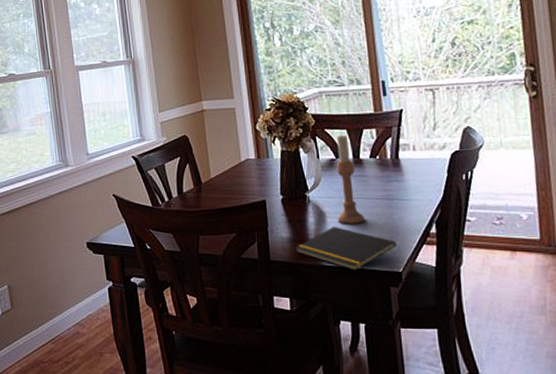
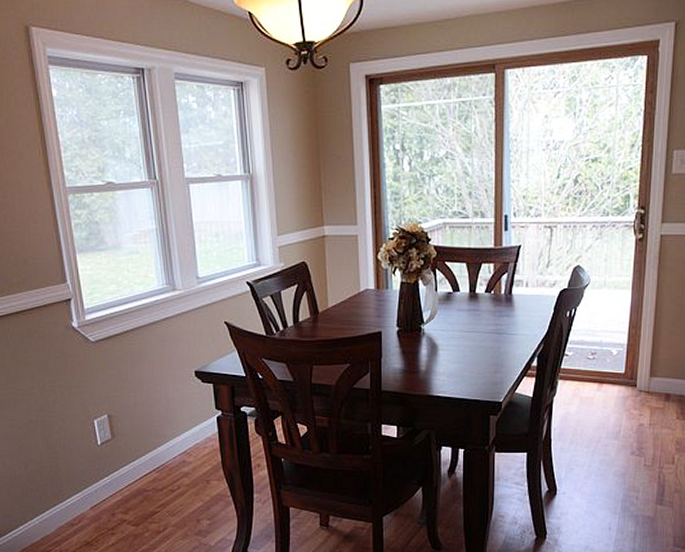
notepad: present [295,226,396,271] -> none [406,358,500,401]
candlestick: present [336,135,364,224] -> none [449,269,474,356]

